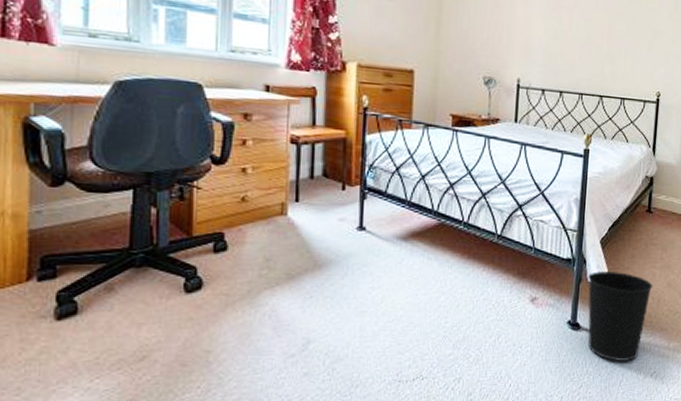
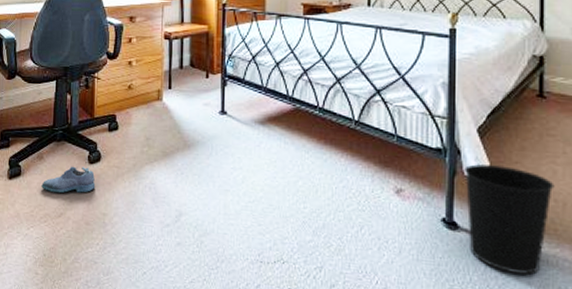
shoe: none [112,297,195,332] -> present [41,166,96,193]

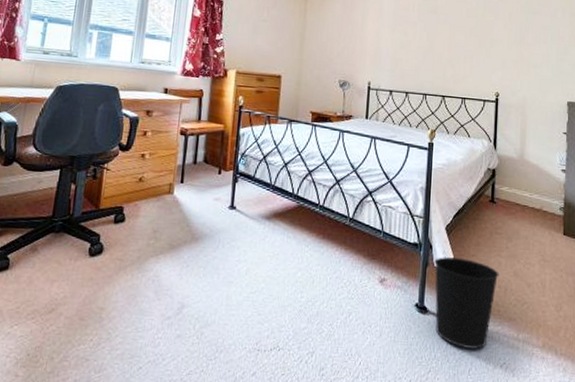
shoe: present [41,166,96,193] -> none [32,258,95,288]

